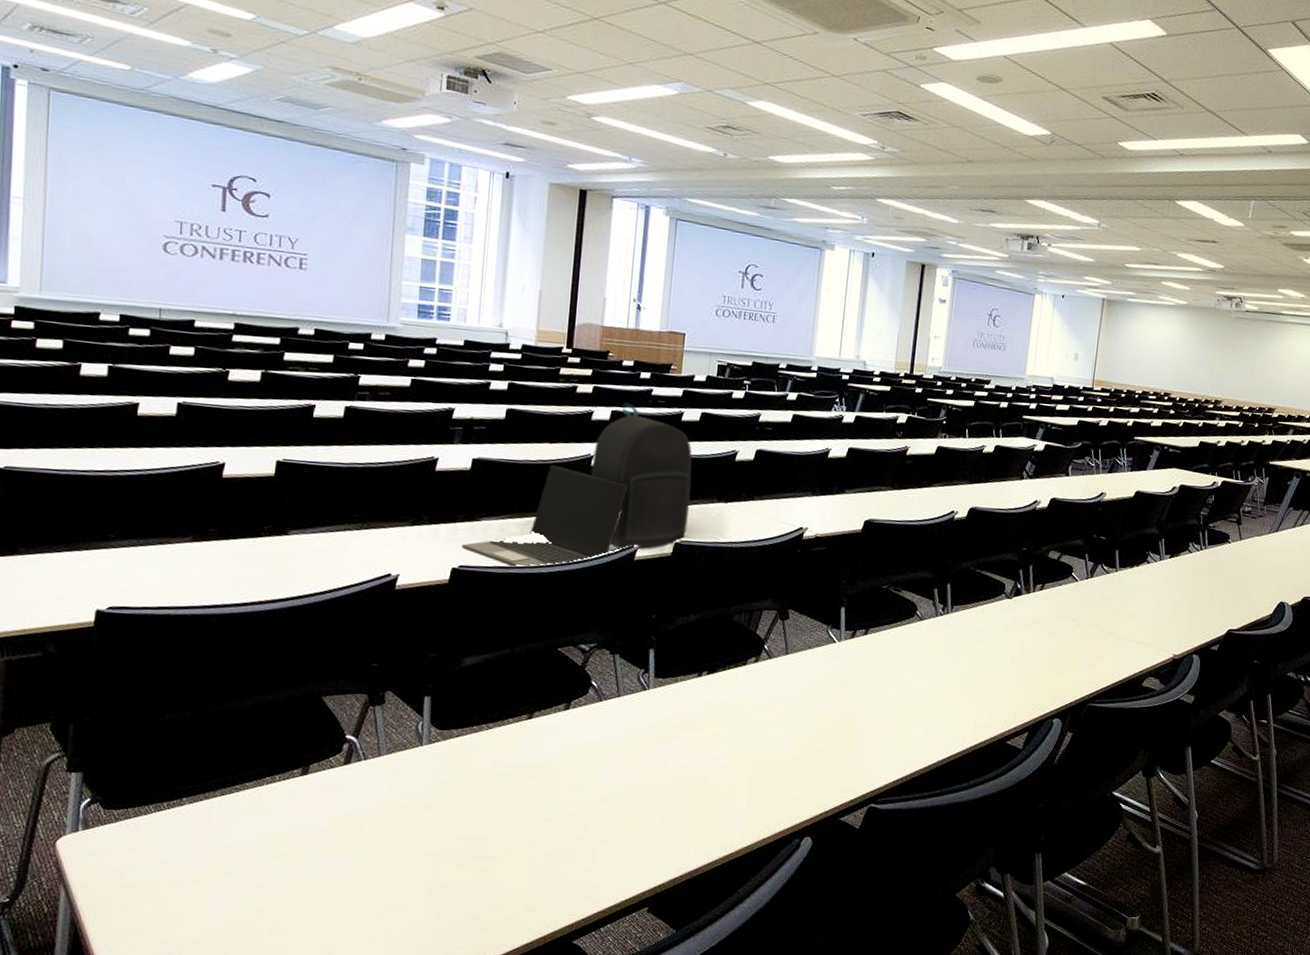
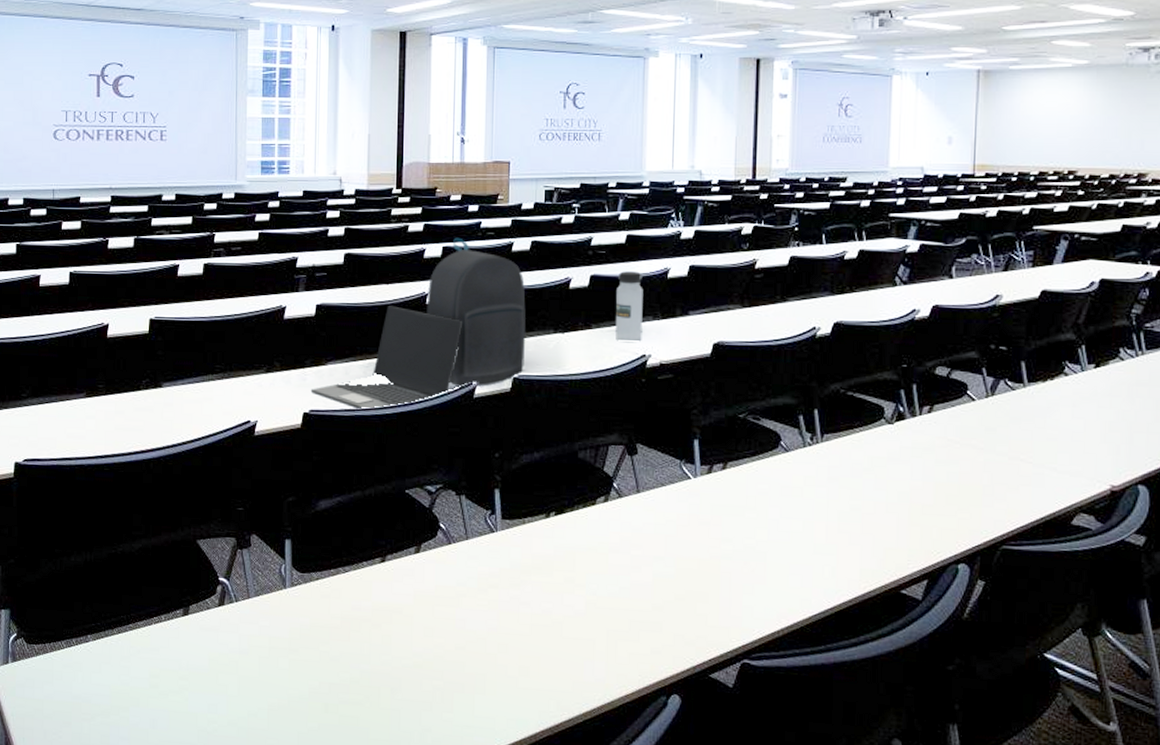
water bottle: none [776,448,805,516] -> present [616,271,643,343]

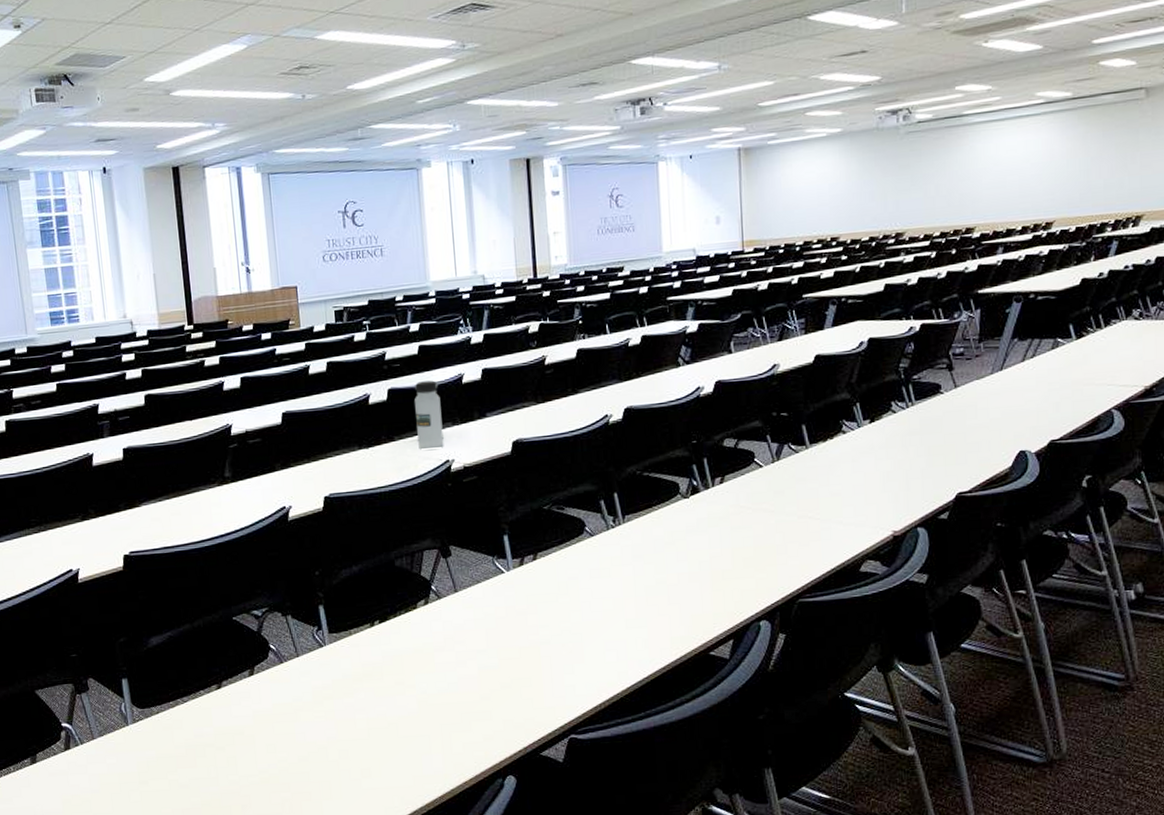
laptop: present [310,305,463,411] -> none [128,441,270,547]
backpack: present [426,237,526,388] -> none [231,366,334,512]

